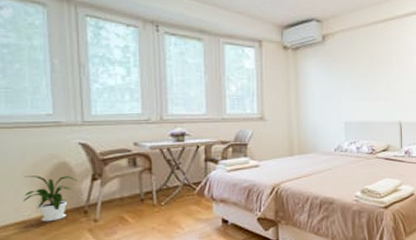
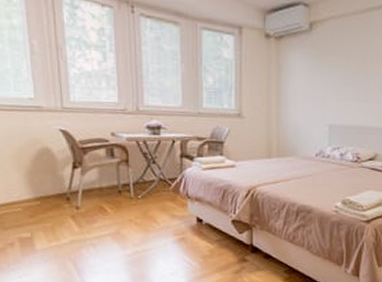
house plant: present [23,176,78,222] -> none [11,159,60,206]

